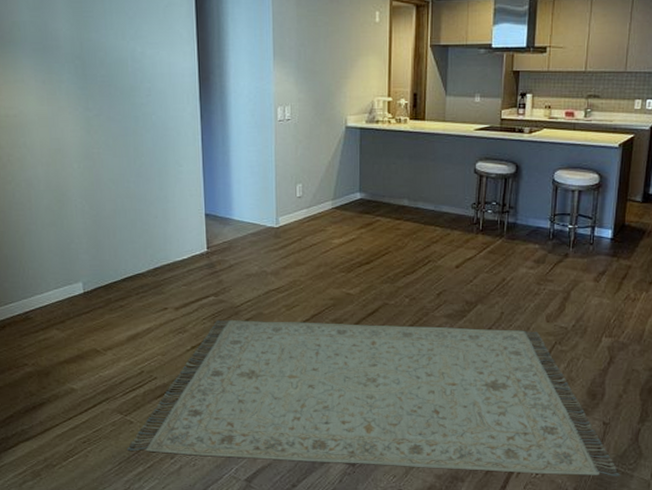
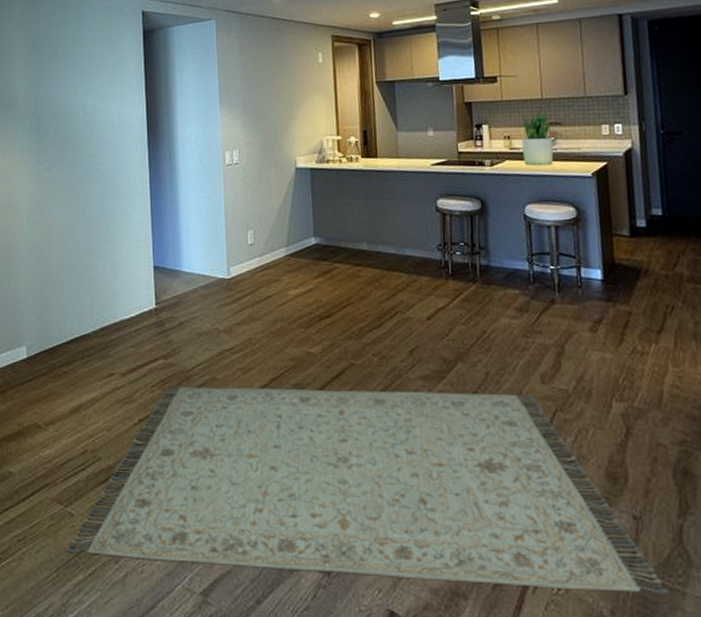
planter: none [560,83,590,136] -> present [521,111,554,167]

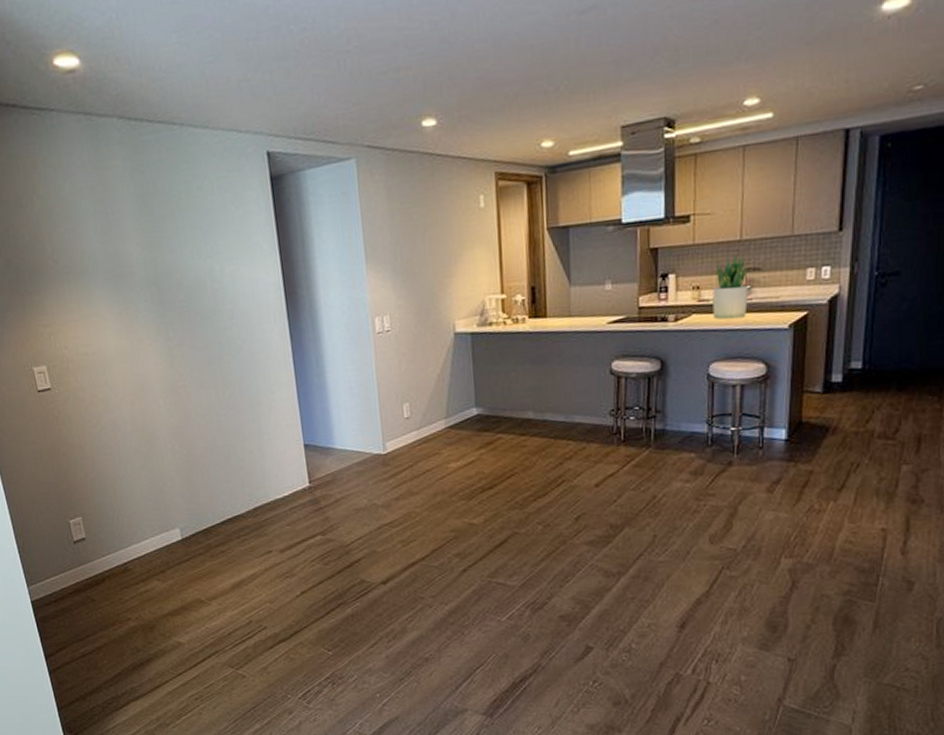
rug: present [67,387,668,595] -> none [242,555,813,723]

